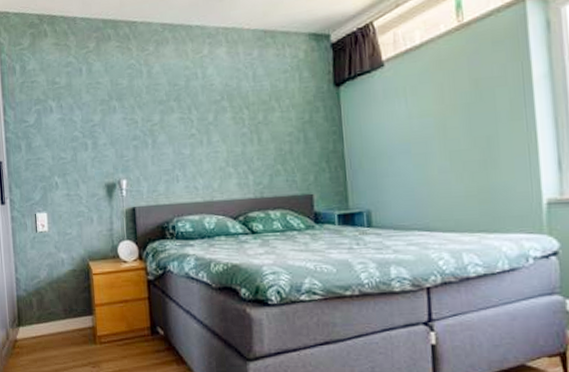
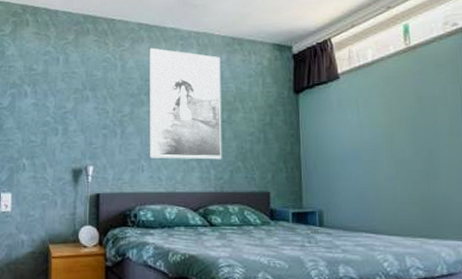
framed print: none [176,49,260,168] -> present [149,47,222,160]

